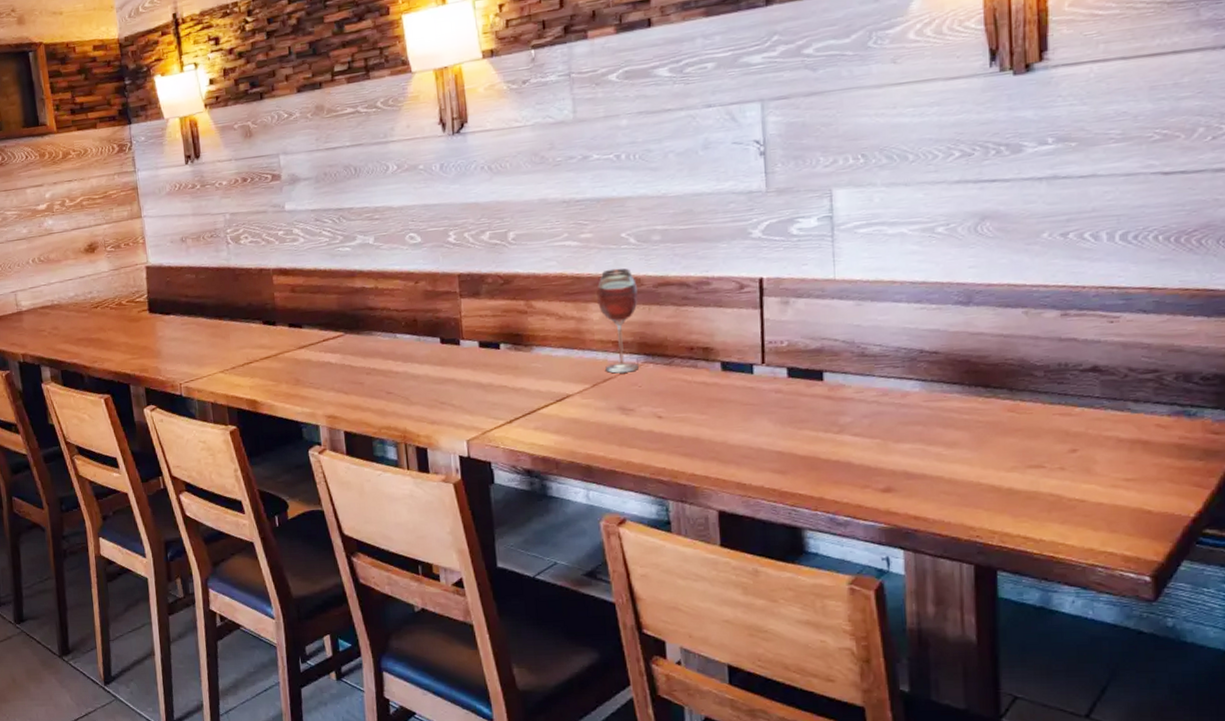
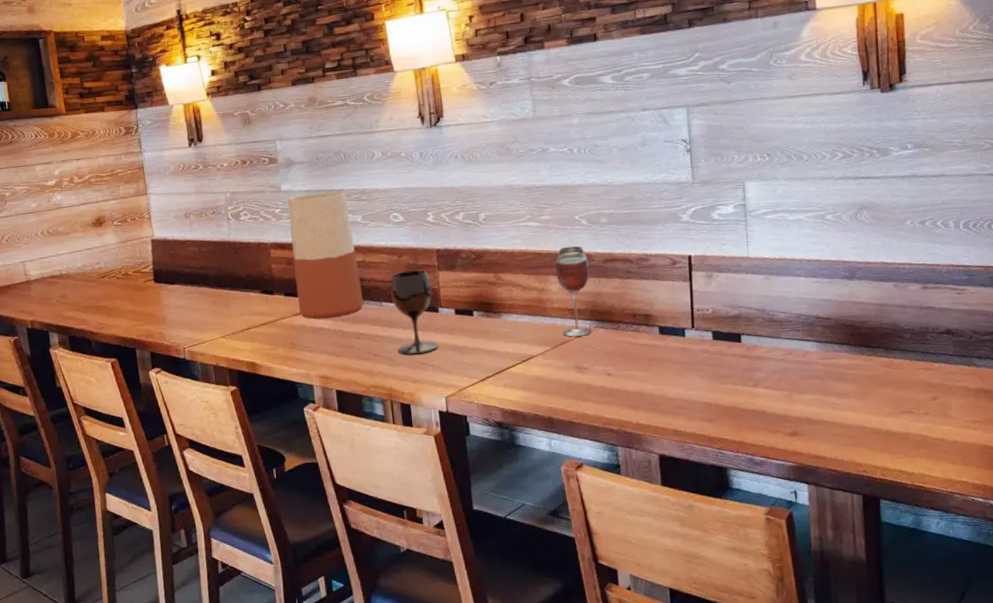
vase: none [292,209,375,352] -> present [287,190,364,319]
wine glass: none [405,297,459,393] -> present [390,269,438,355]

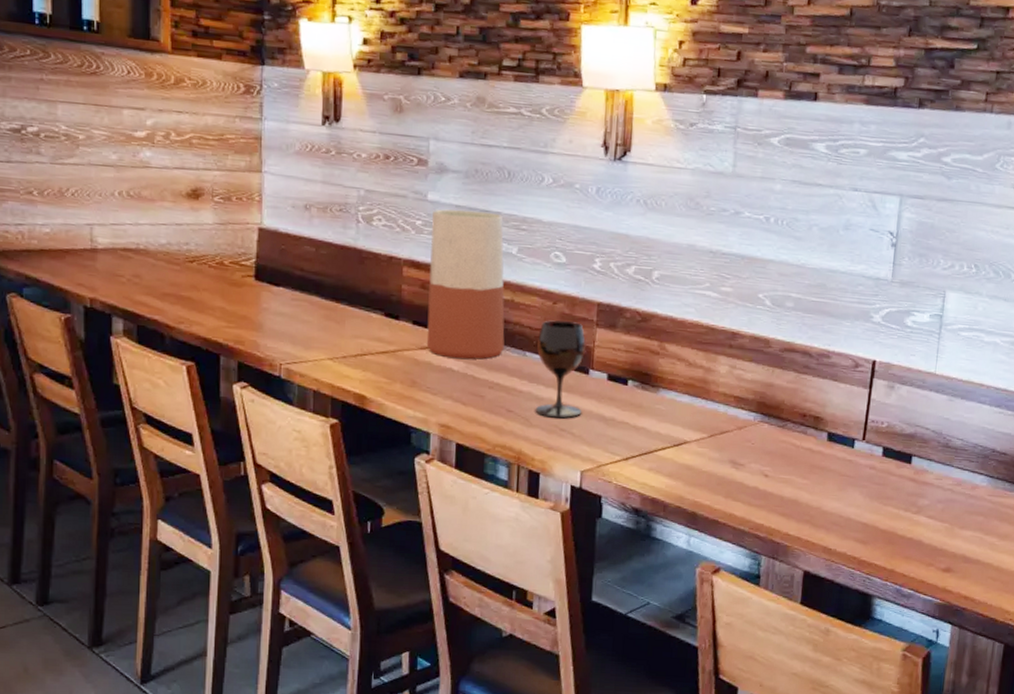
wineglass: present [555,245,591,337] -> none [724,326,766,429]

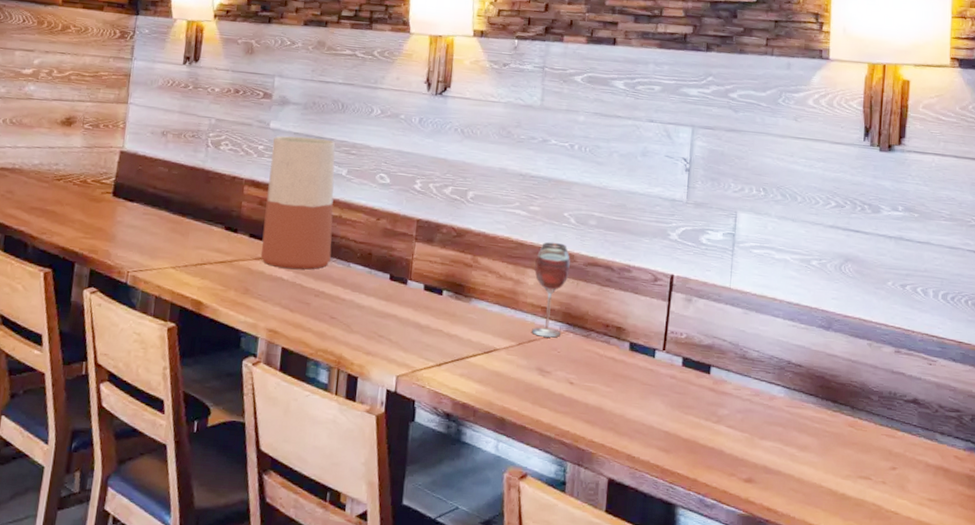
wine glass: present [535,320,586,419] -> none [356,234,405,326]
wineglass: none [724,326,766,429] -> present [532,241,571,338]

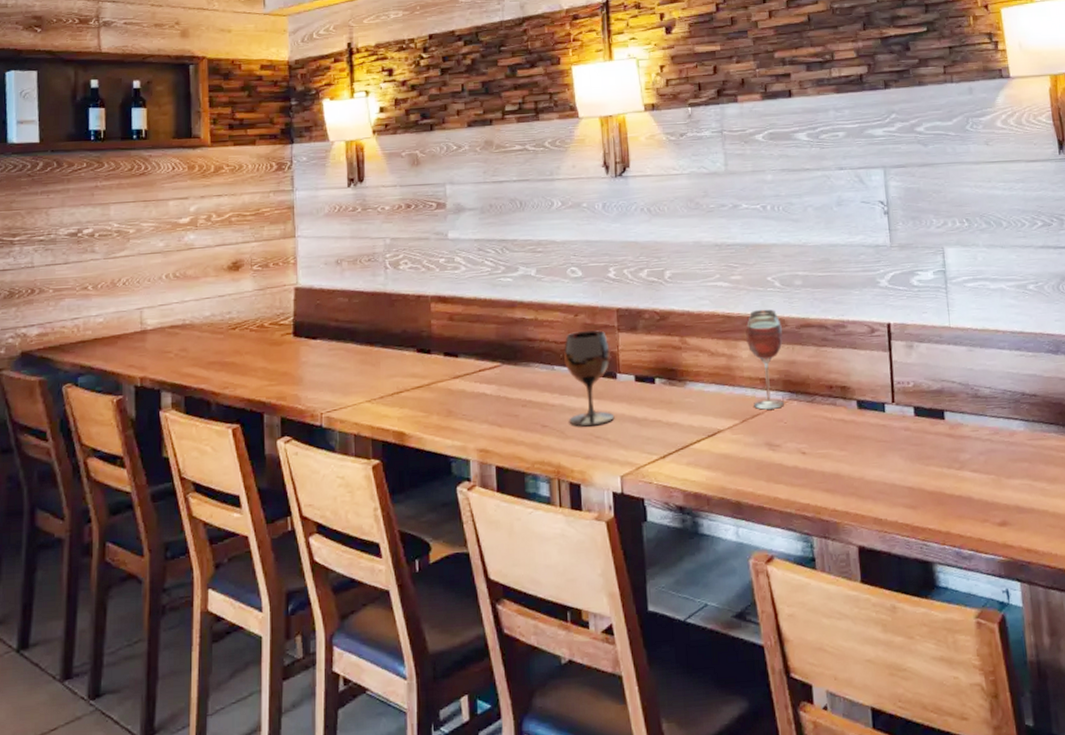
vase: present [260,136,336,270] -> none [454,241,533,383]
wine glass: none [356,234,405,326] -> present [564,330,615,427]

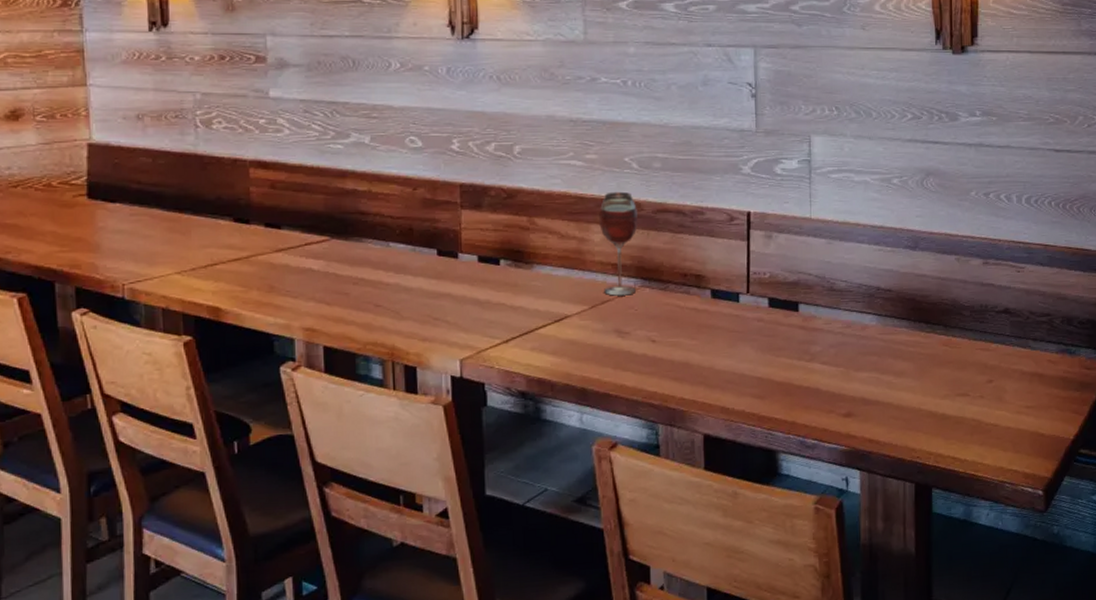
wine glass: present [564,330,615,427] -> none [400,206,455,308]

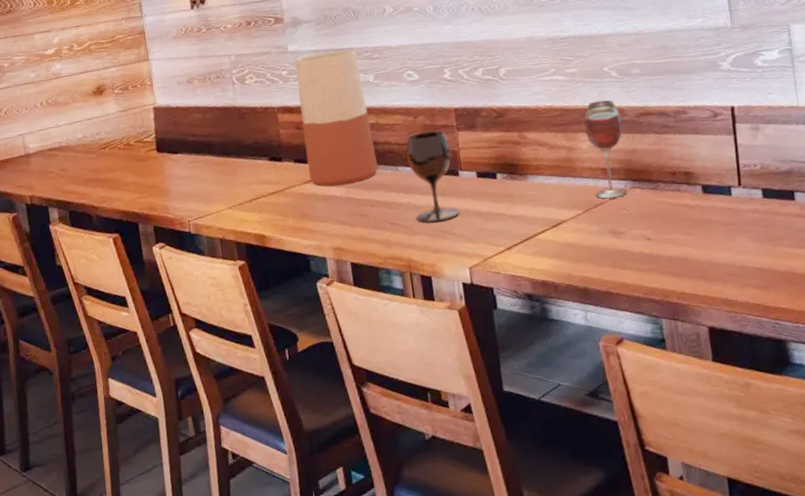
vase: none [276,103,366,258] -> present [295,49,378,186]
wine glass: none [400,206,455,308] -> present [406,130,460,223]

